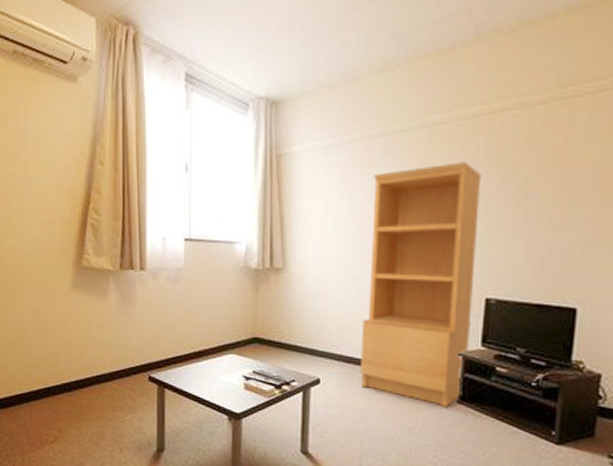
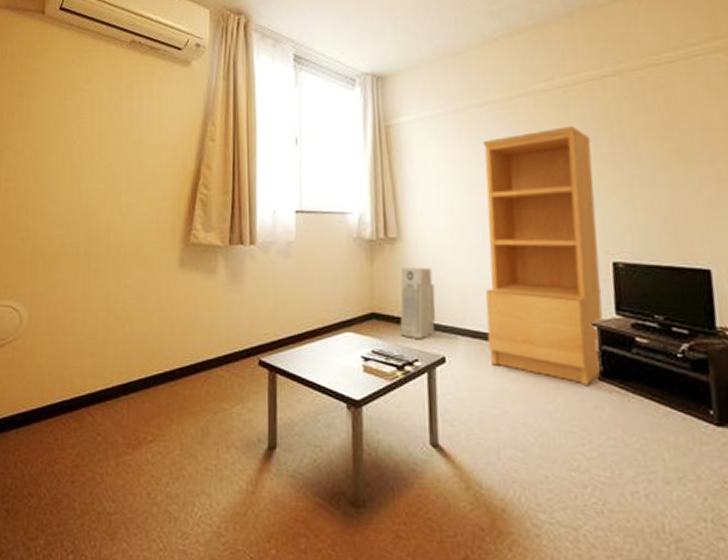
air purifier: none [280,297,315,363] -> present [400,267,436,340]

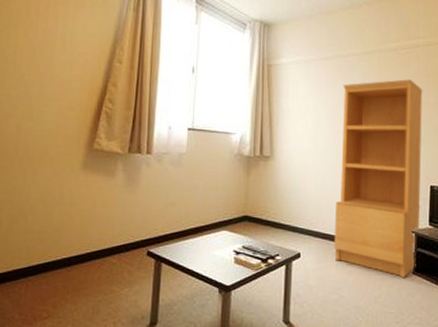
air purifier: present [400,267,436,340] -> none [267,180,297,239]

